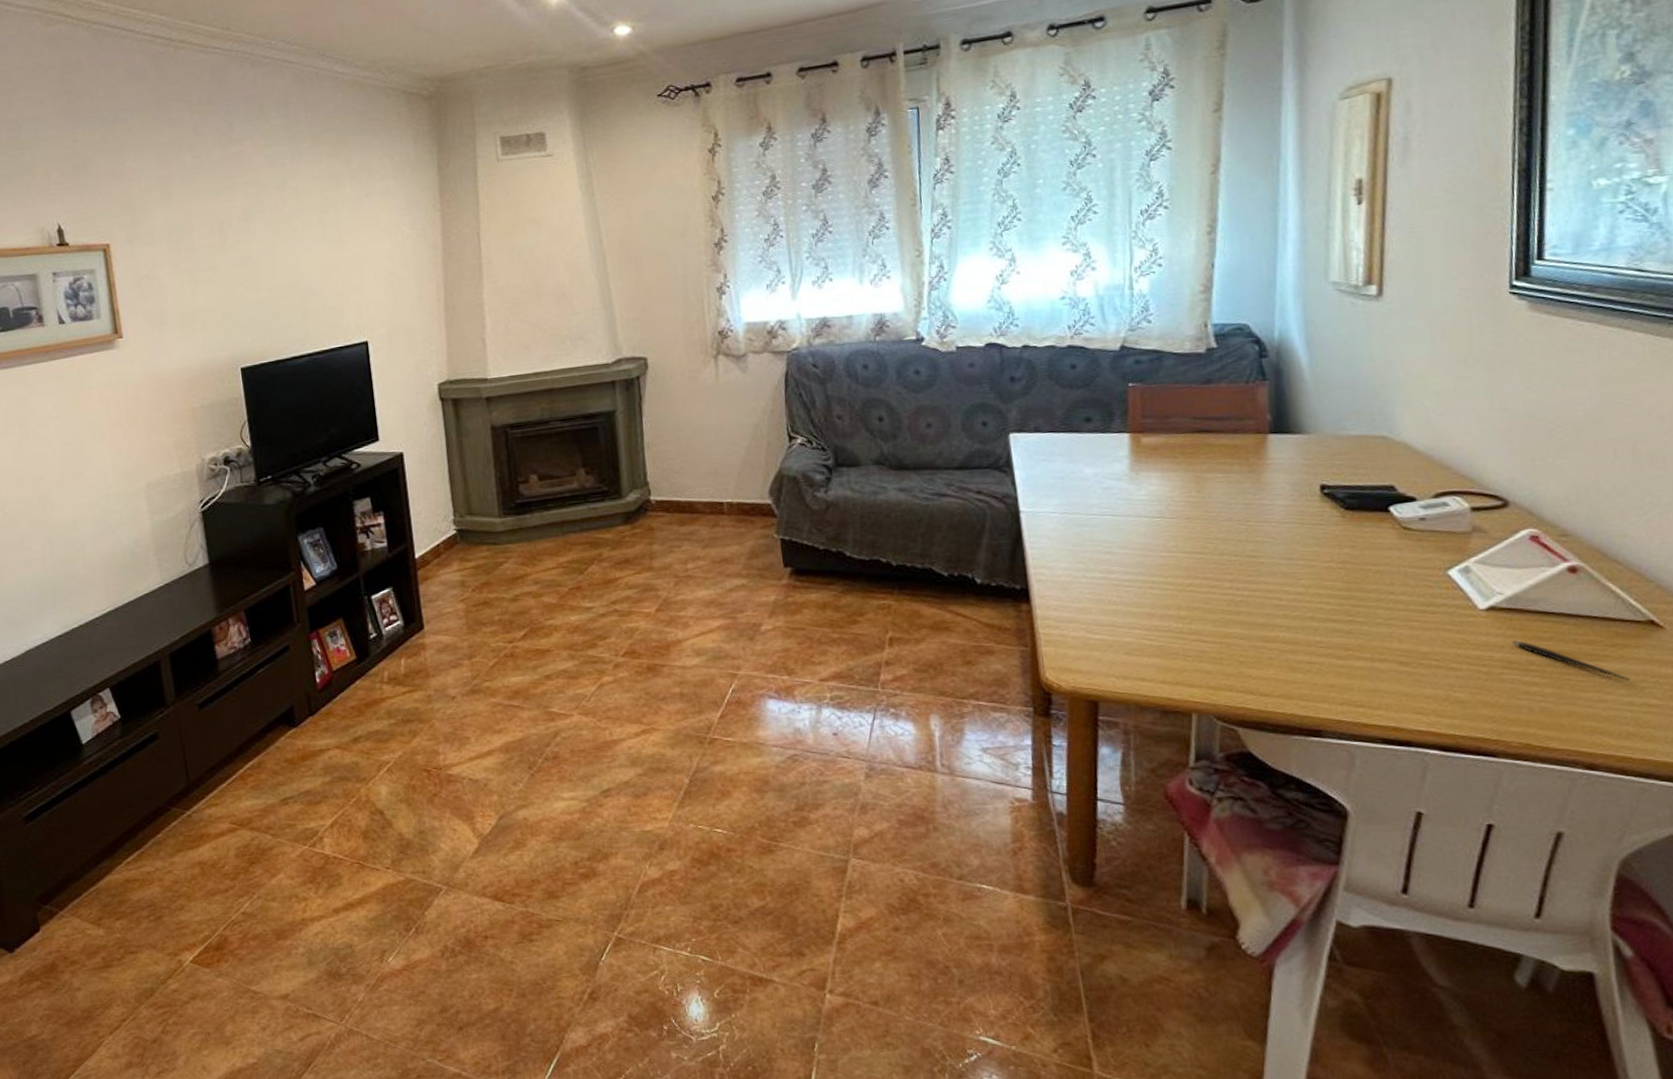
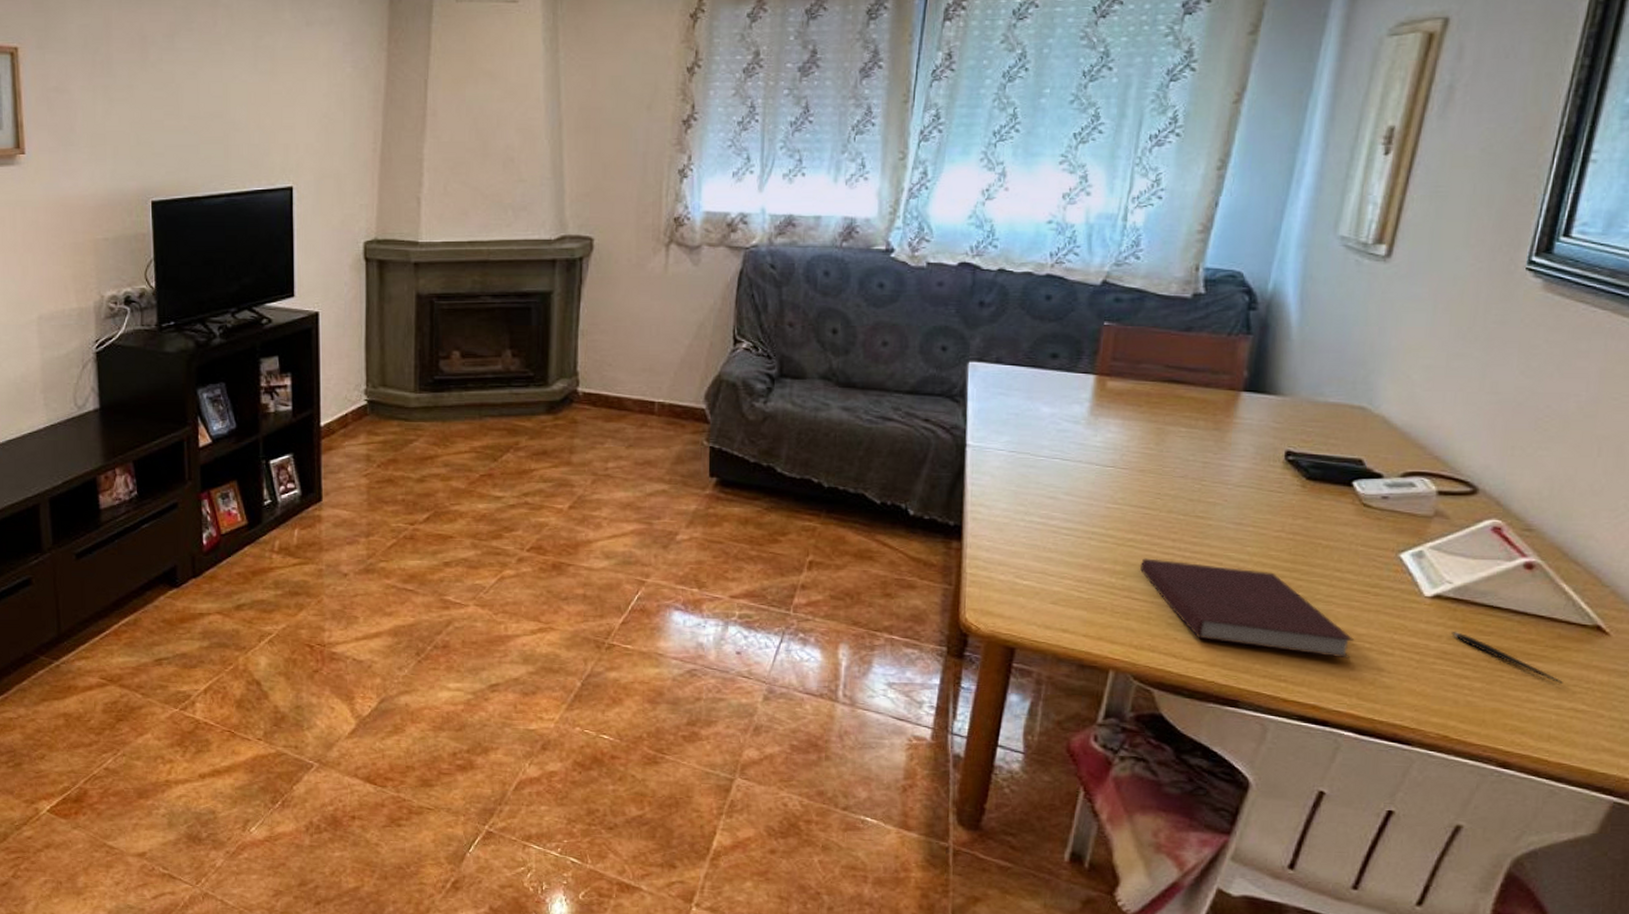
notebook: none [1202,600,1422,678] -> present [1139,558,1355,659]

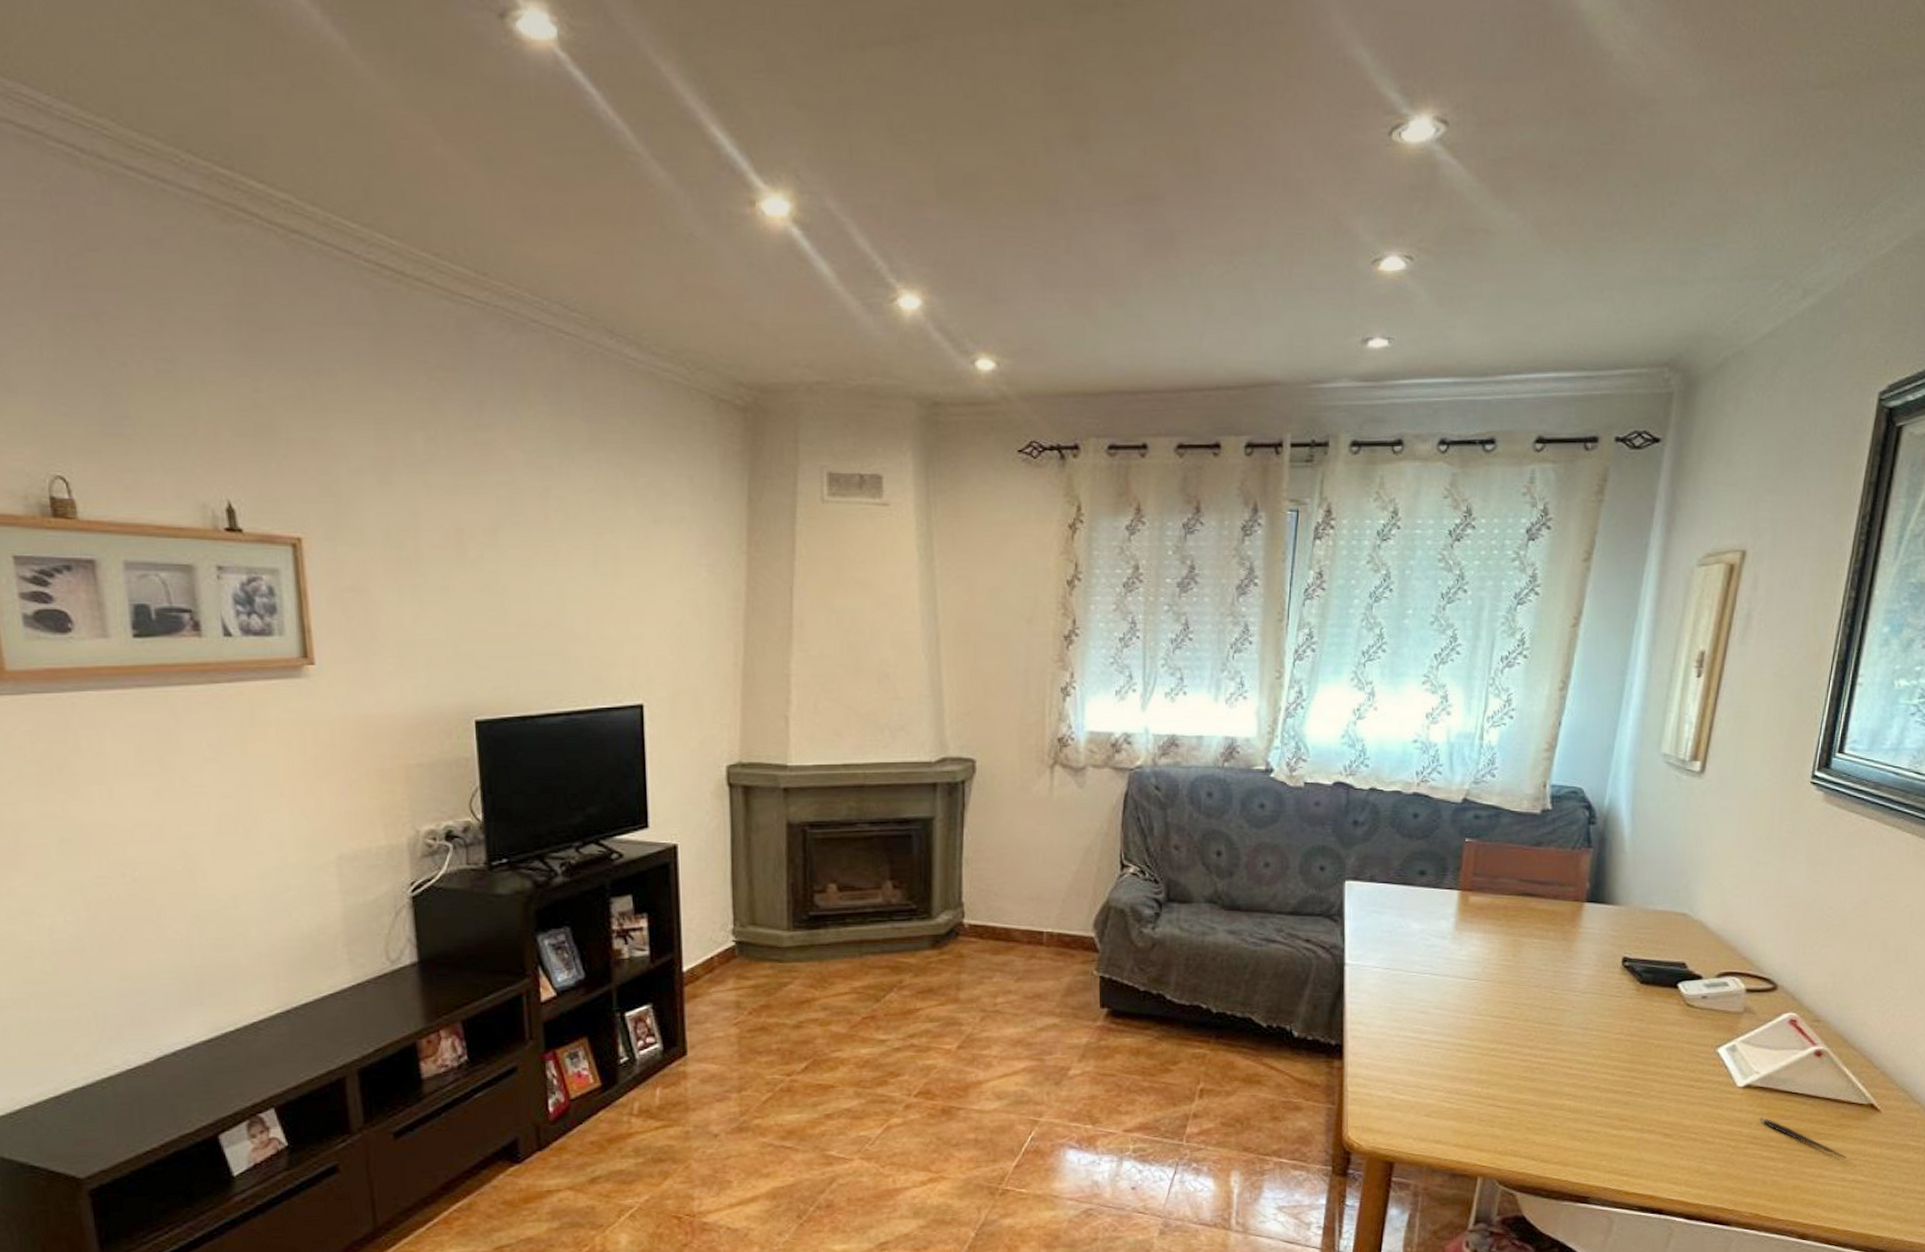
notebook: present [1139,558,1355,659] -> none [1501,1066,1683,1150]

